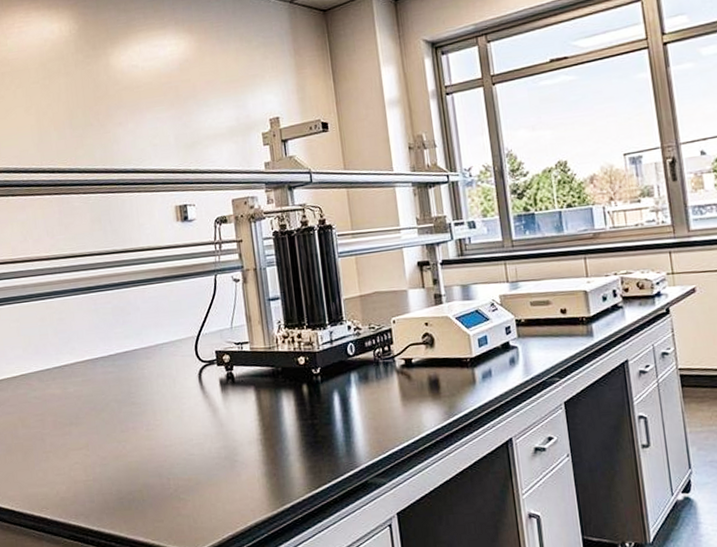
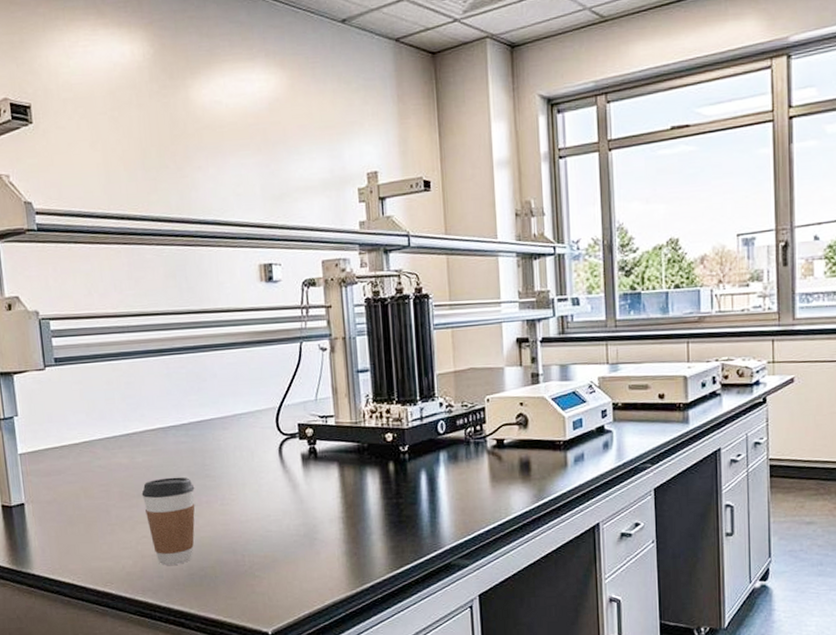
coffee cup: none [73,405,123,490] -> present [141,477,195,565]

